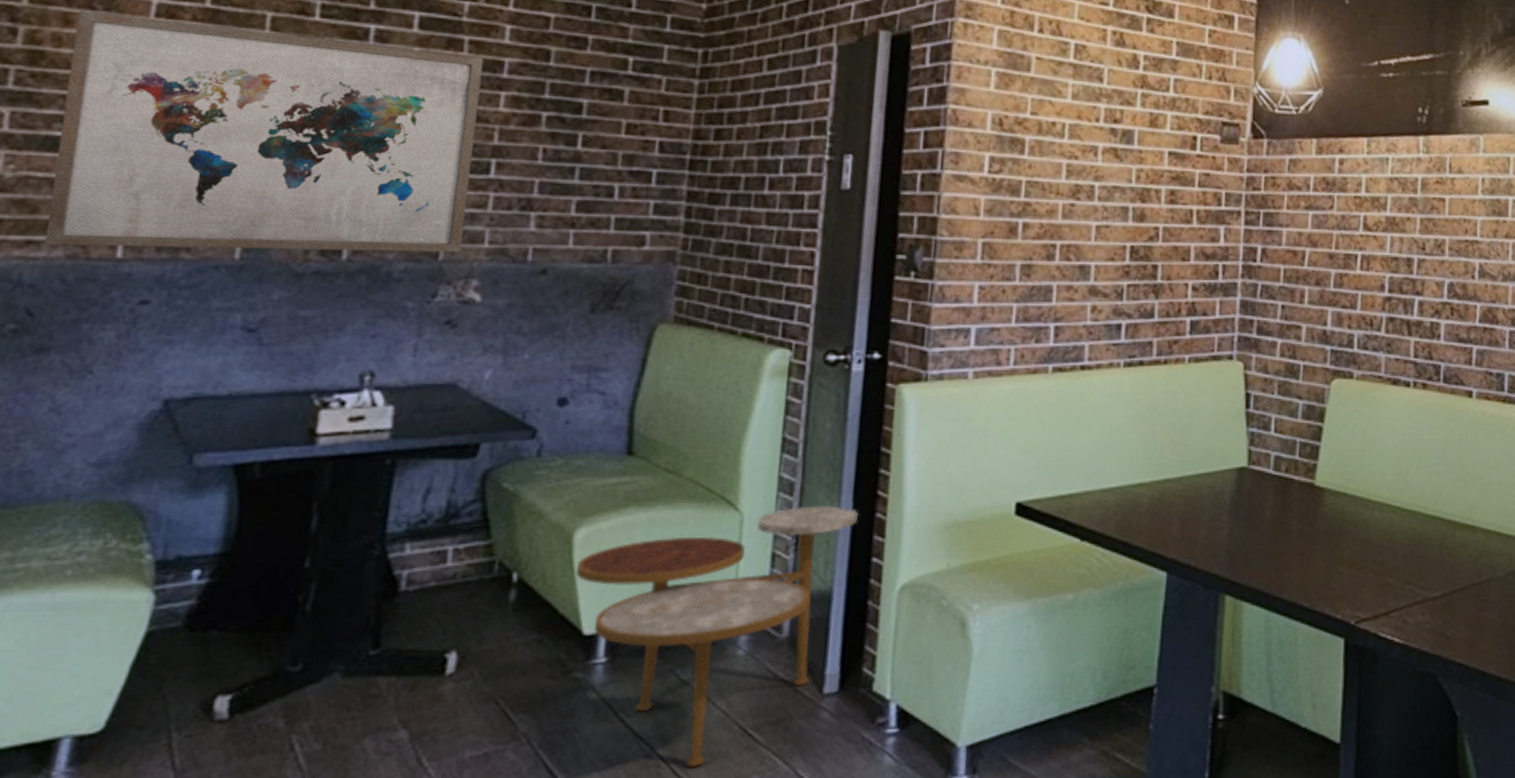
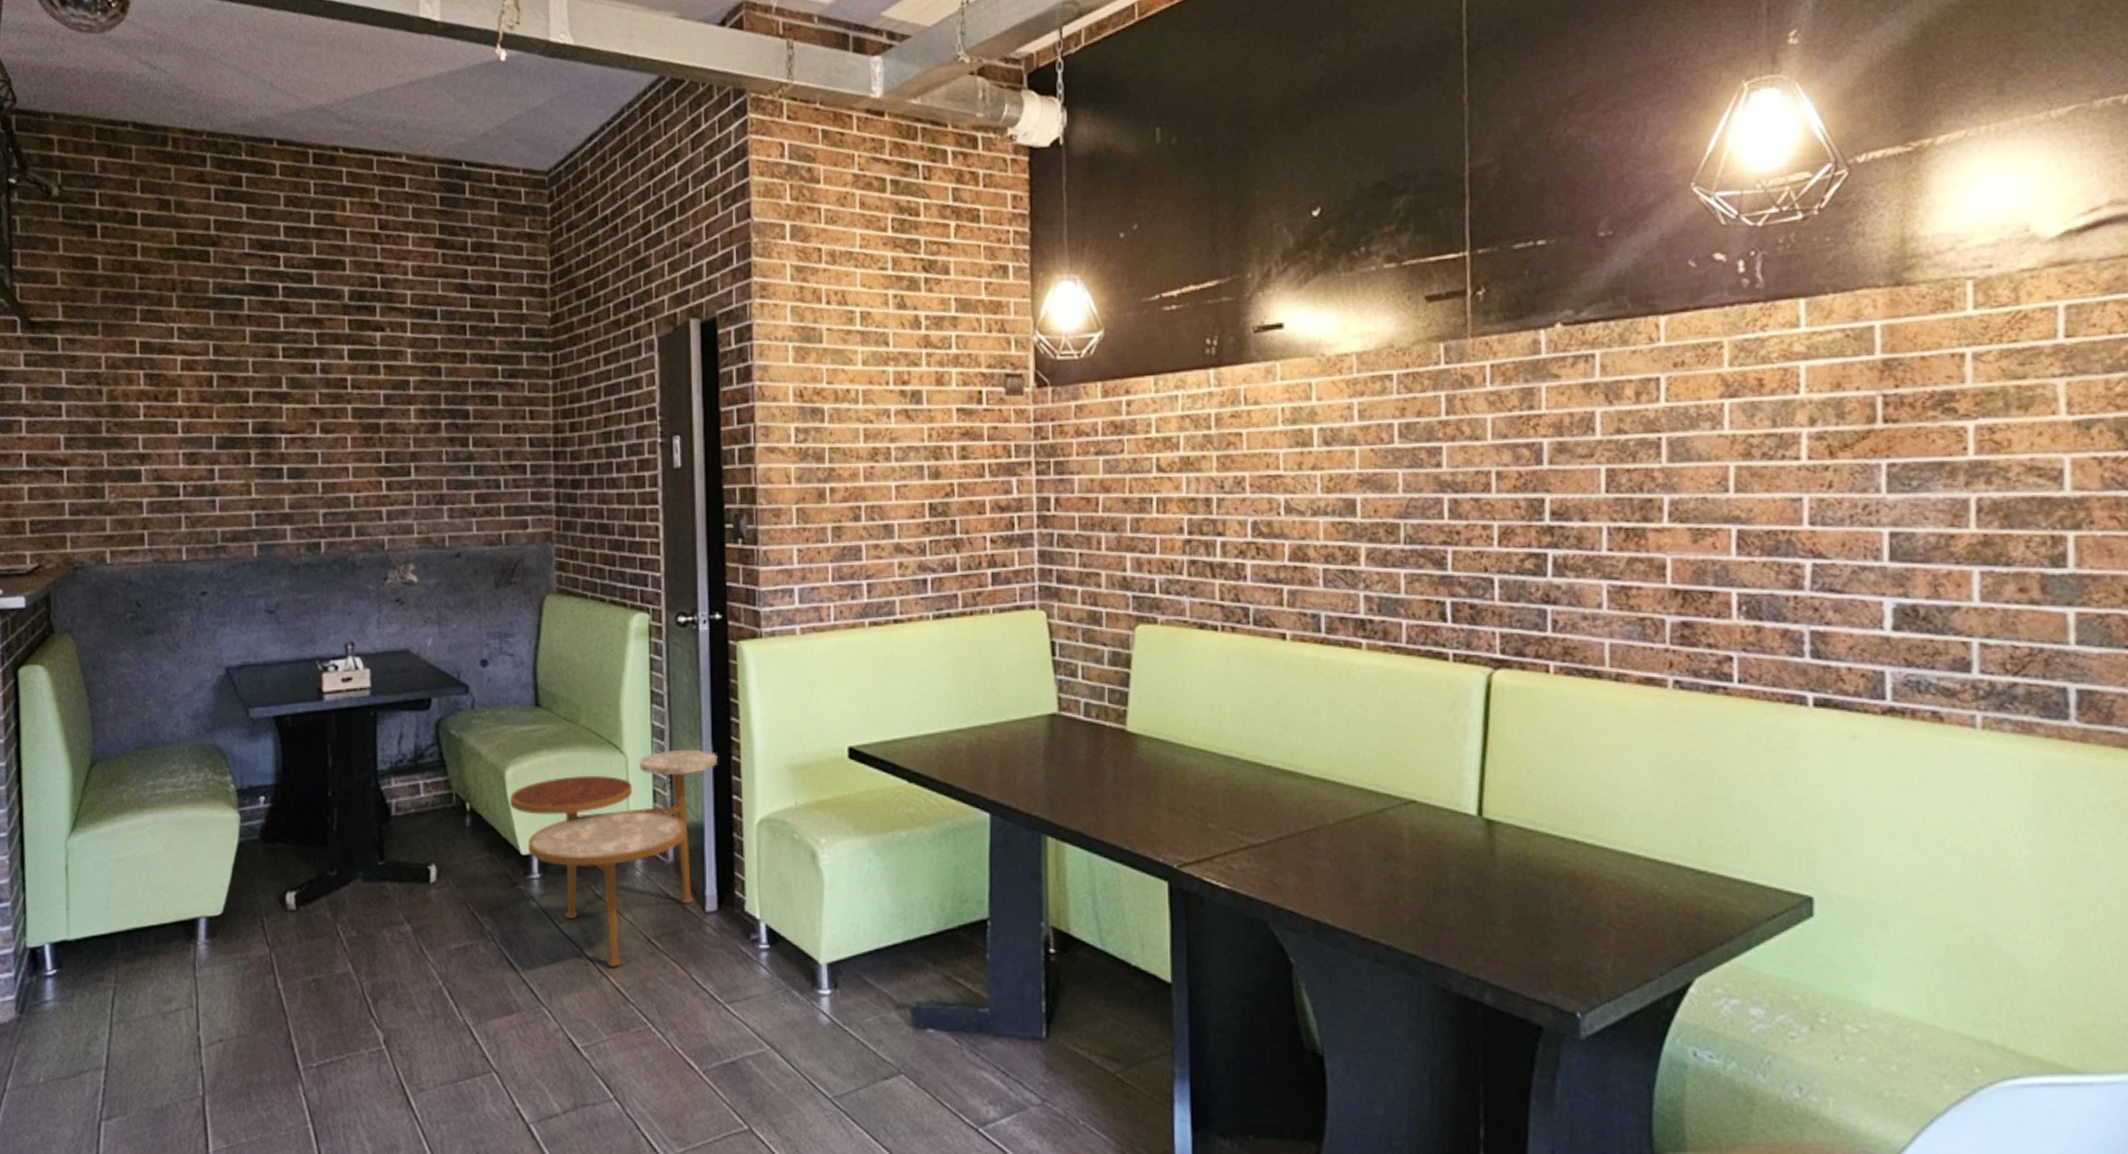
wall art: present [45,10,484,253] -> none [136,370,399,553]

